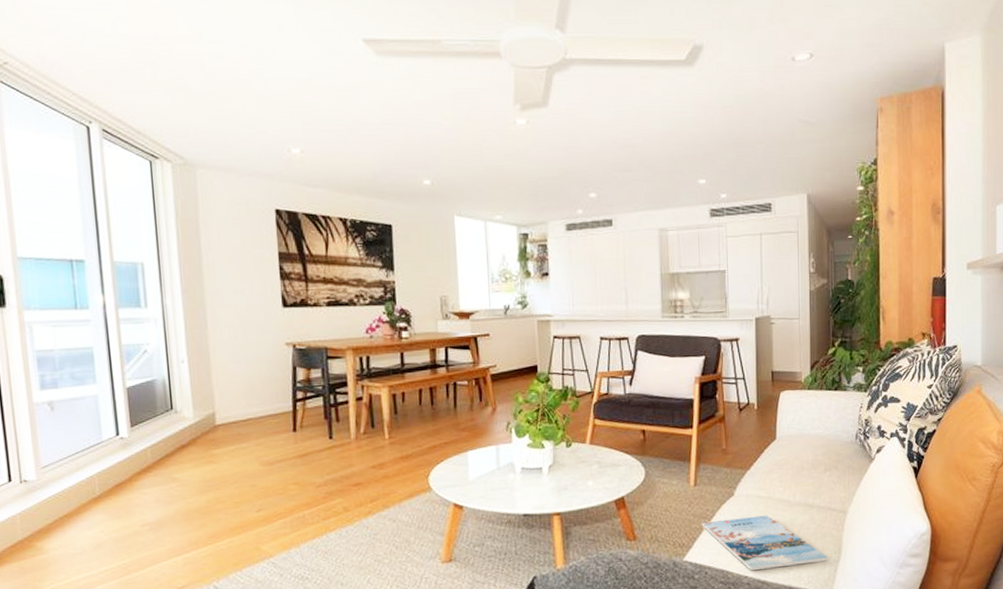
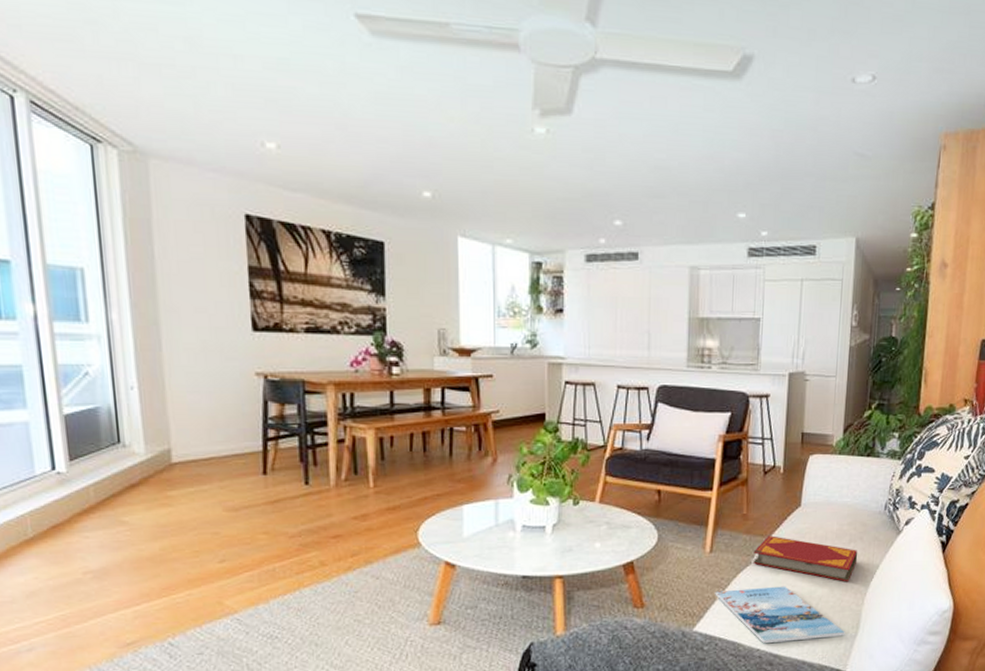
hardback book: none [735,468,834,509] -> present [753,535,858,582]

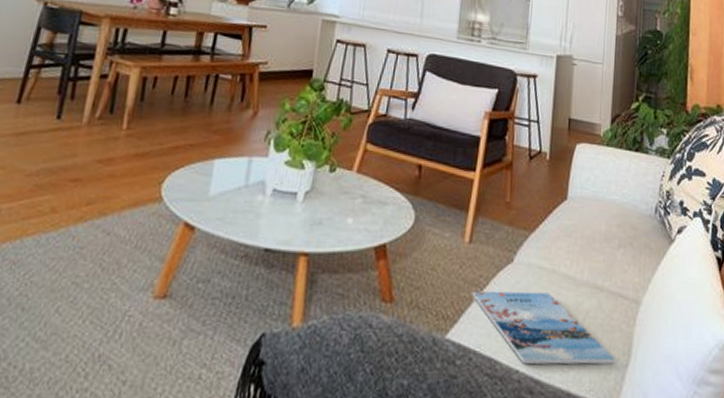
hardback book: present [753,535,858,582] -> none [515,230,628,296]

